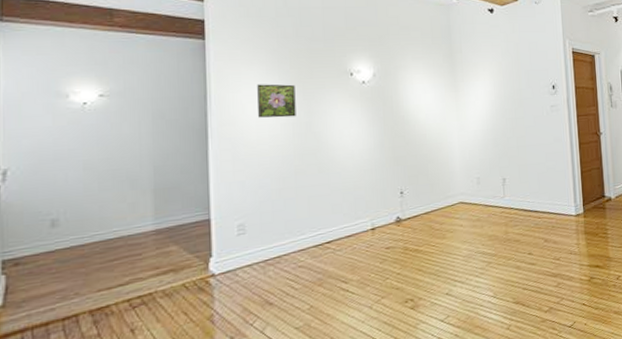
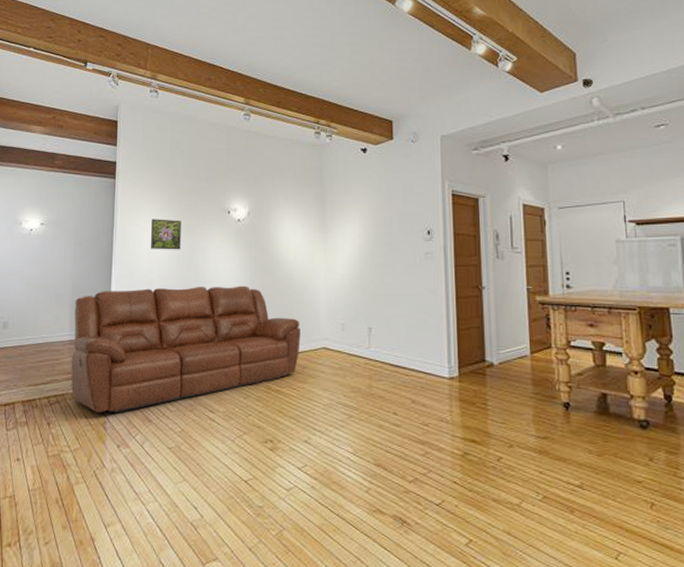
sofa: none [159,149,437,306] -> present [71,285,300,414]

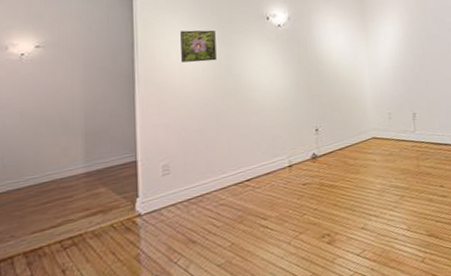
sofa: present [71,285,300,414] -> none [89,88,351,246]

